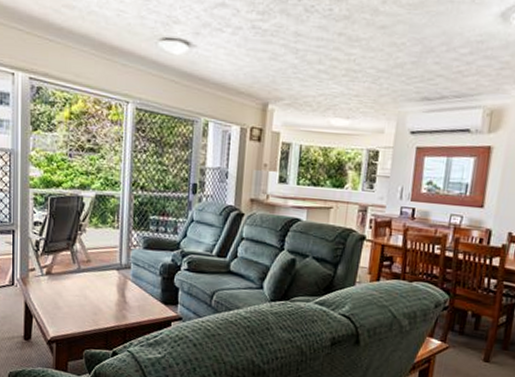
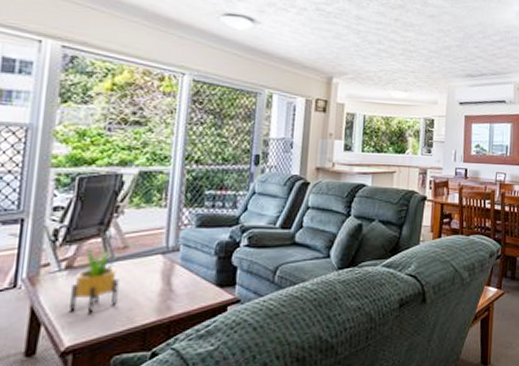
potted plant: none [51,257,85,314] -> present [69,246,119,315]

